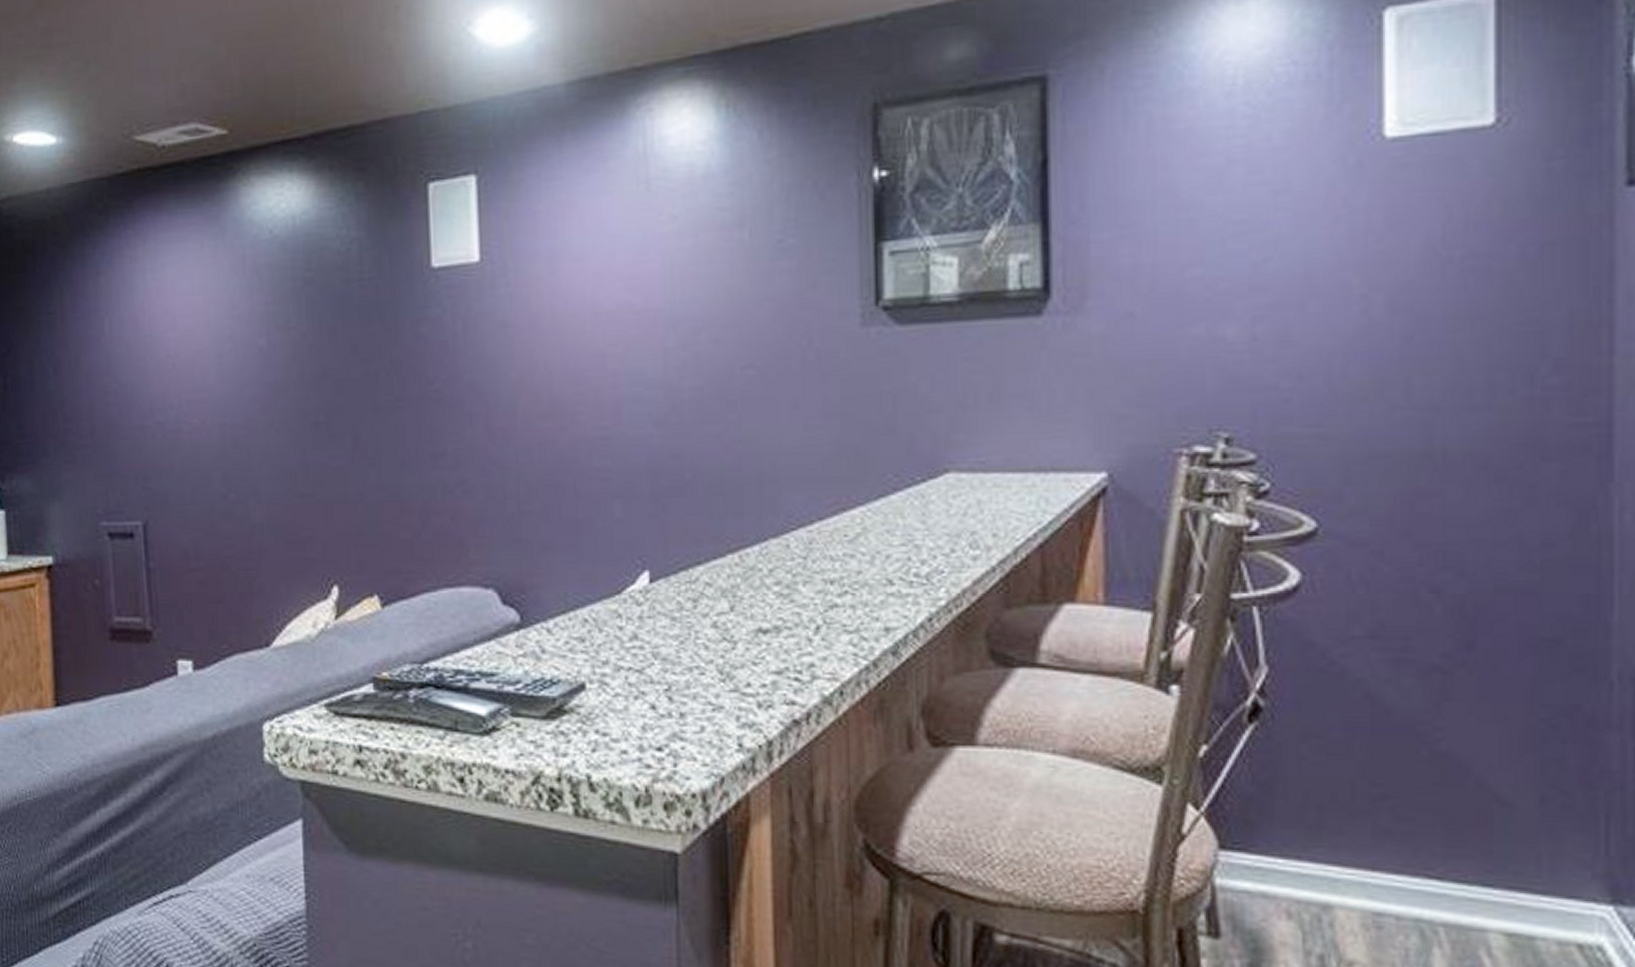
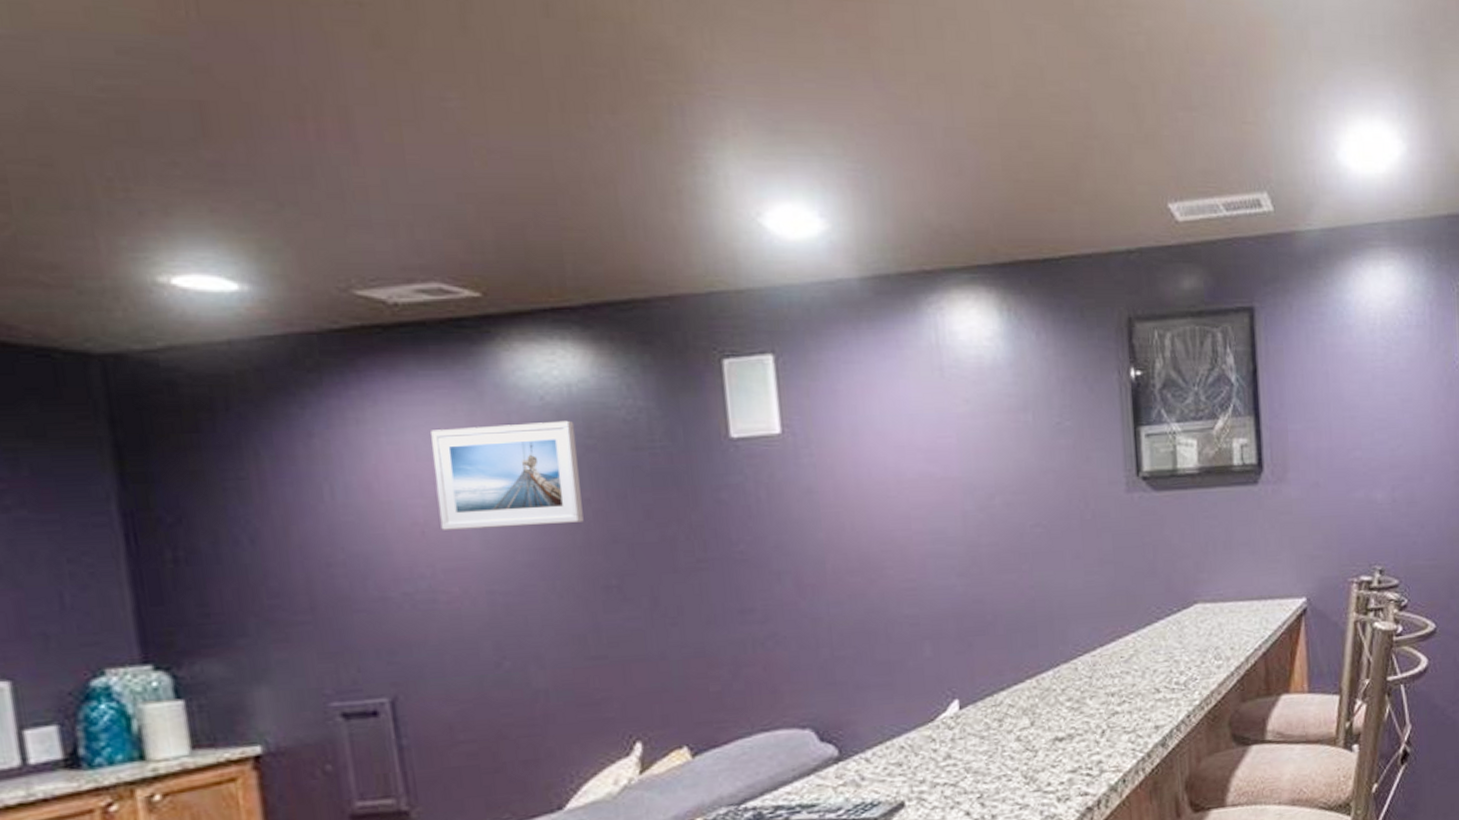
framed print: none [184,253,300,363] -> present [431,420,584,530]

